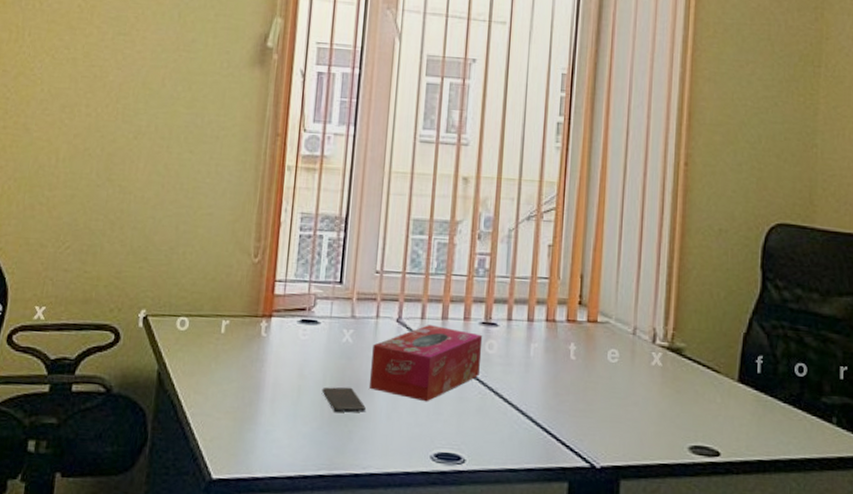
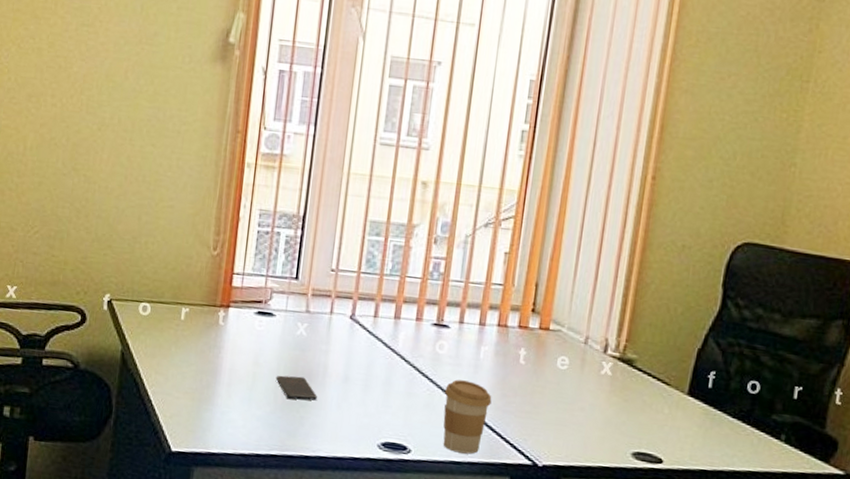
tissue box: present [370,325,483,402] -> none [322,323,434,395]
coffee cup: none [496,380,545,460] -> present [443,379,492,454]

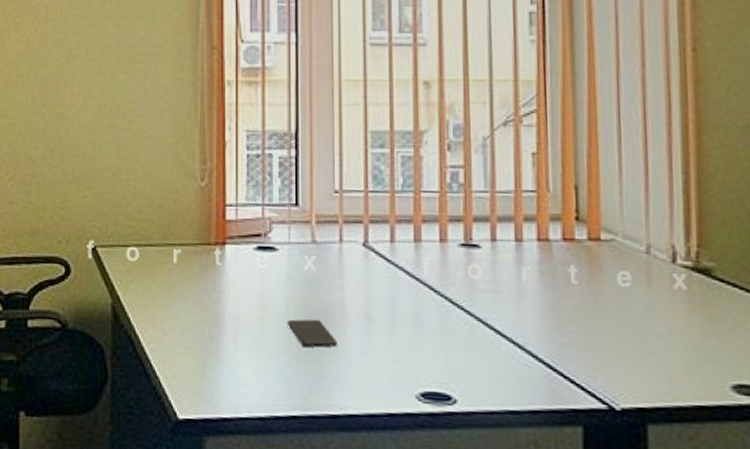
coffee cup: present [443,379,492,454] -> none [486,309,545,401]

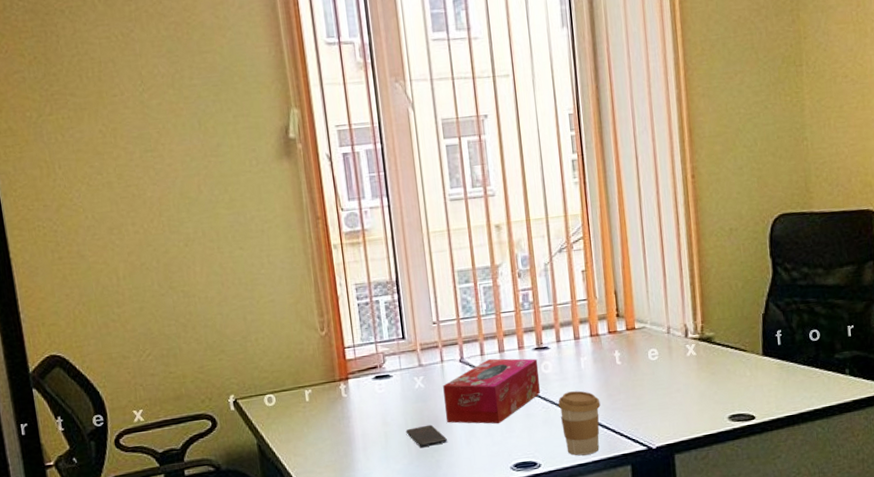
tissue box: none [339,248,465,335] -> present [443,358,540,424]
coffee cup: none [486,309,545,401] -> present [557,390,601,456]

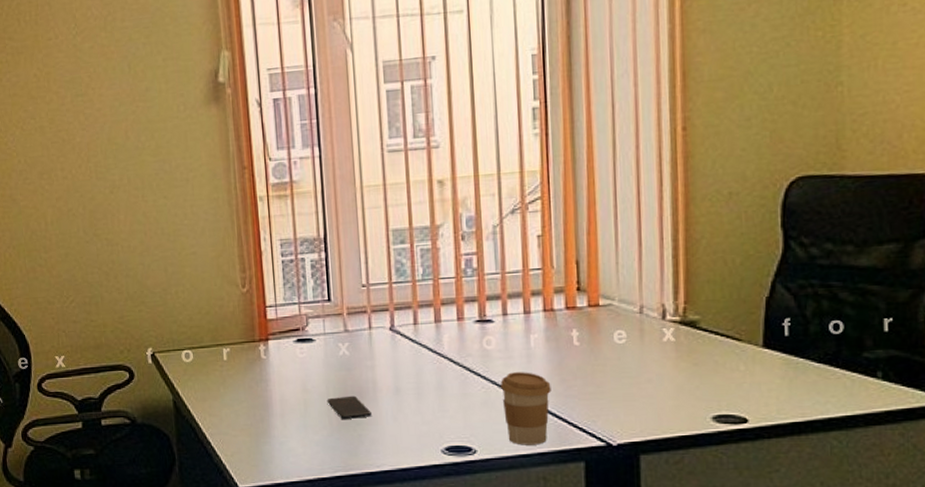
tissue box: present [443,358,540,424] -> none [370,329,481,402]

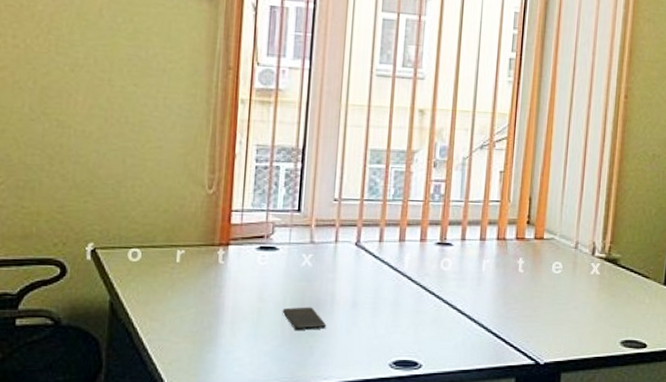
coffee cup: present [500,372,551,445] -> none [450,293,495,362]

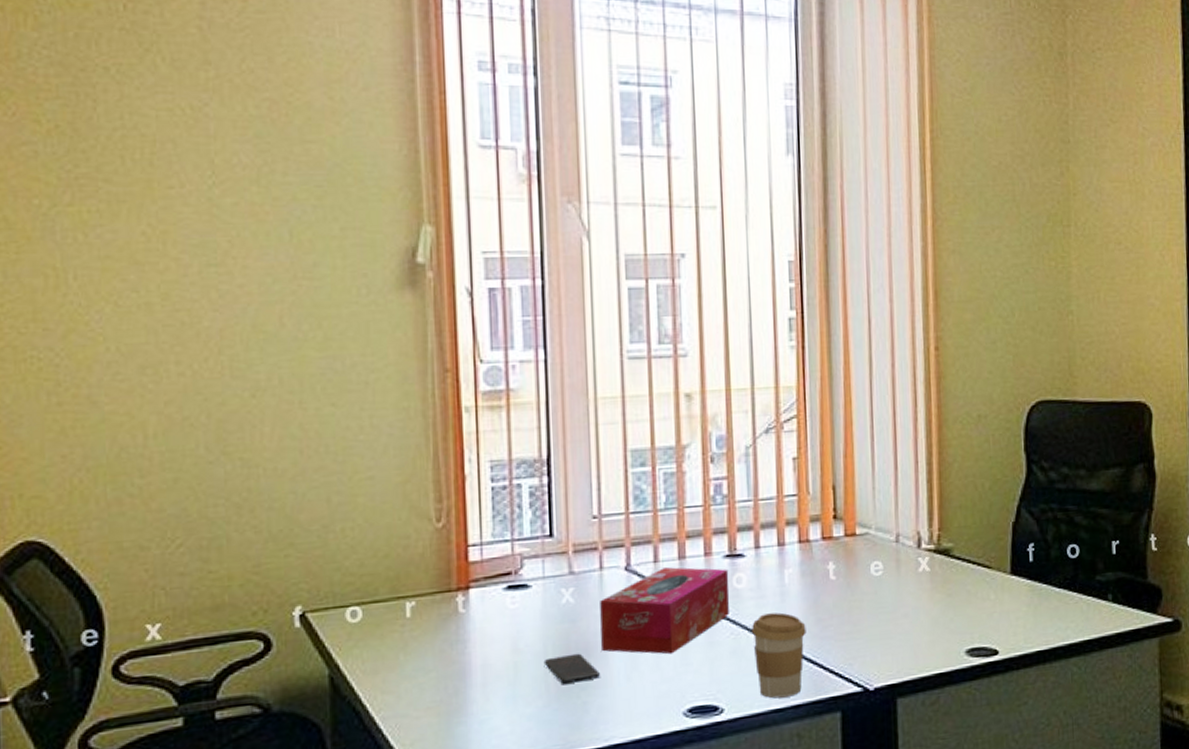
tissue box: none [330,247,438,317] -> present [600,567,730,655]
coffee cup: none [450,293,495,362] -> present [751,612,806,699]

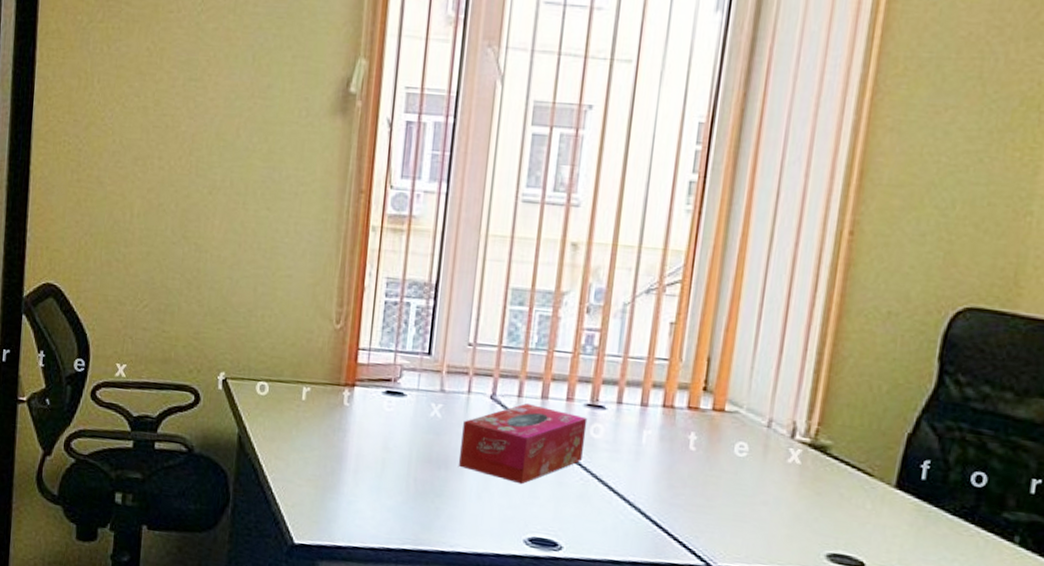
smartphone: present [543,653,601,684] -> none [407,461,455,490]
coffee cup: present [751,612,806,699] -> none [599,467,657,553]

